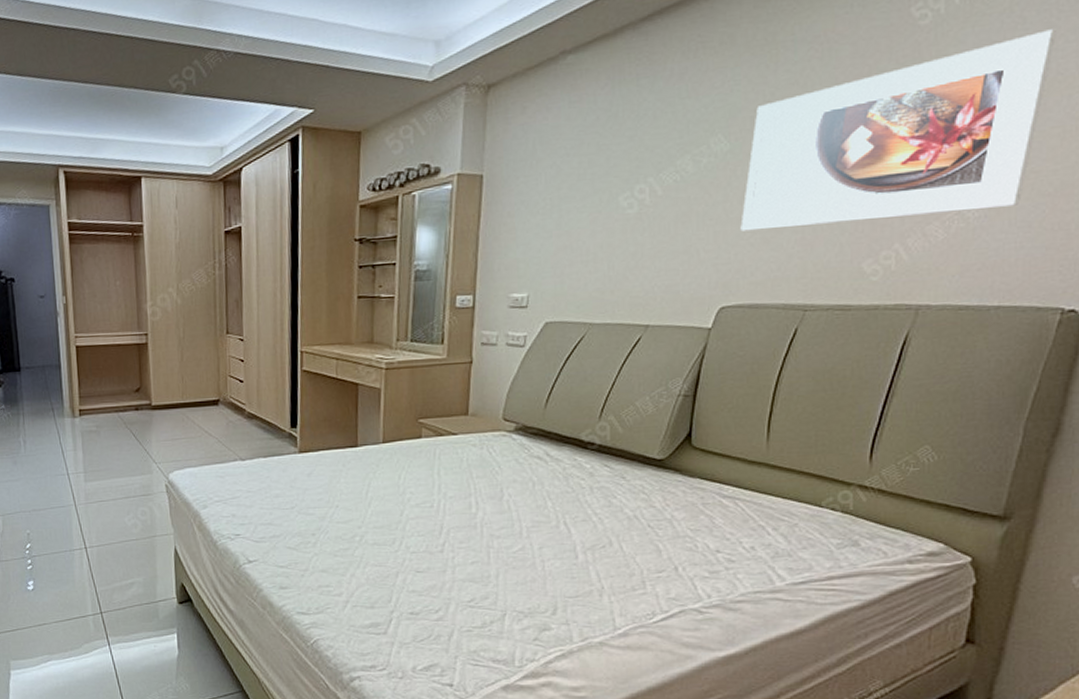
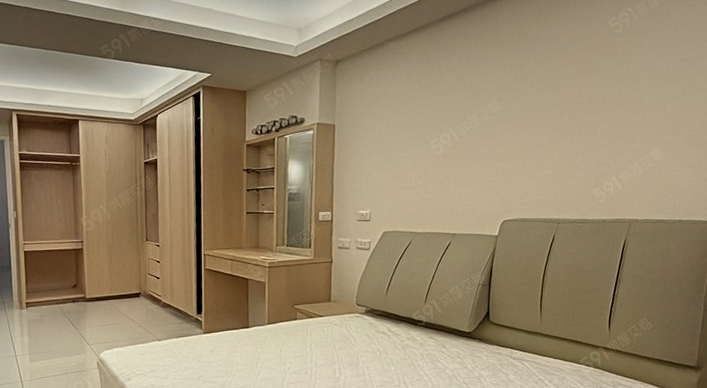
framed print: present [740,29,1056,232] -> none [512,39,697,168]

